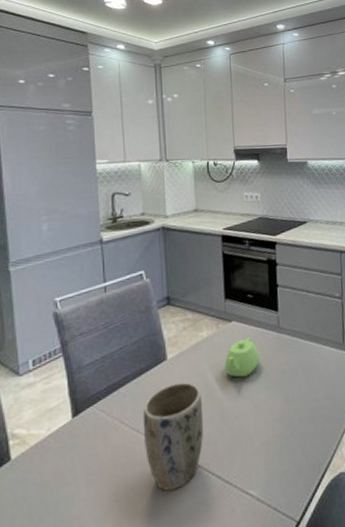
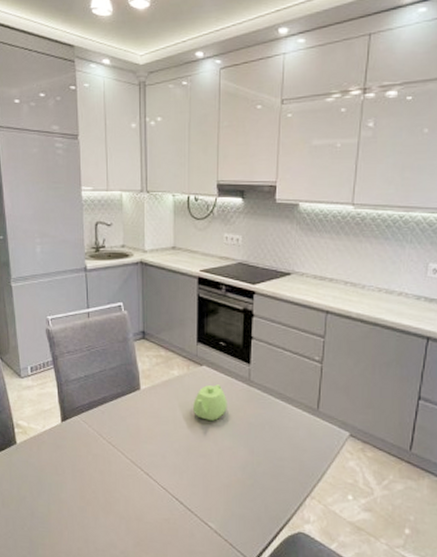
plant pot: present [142,382,204,491] -> none [118,412,171,503]

